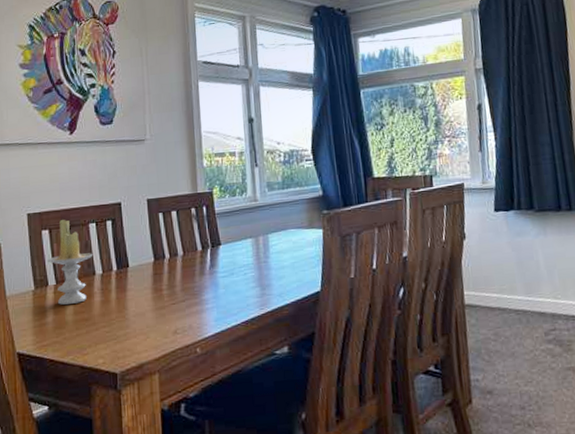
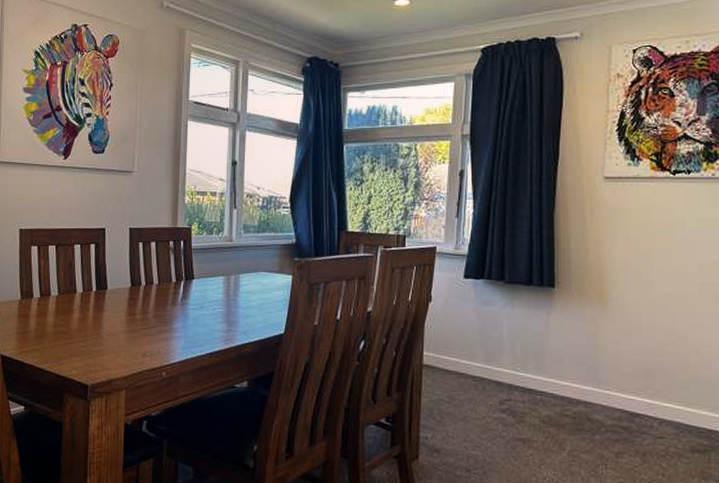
candle: present [48,220,93,305] -> none [34,238,76,317]

